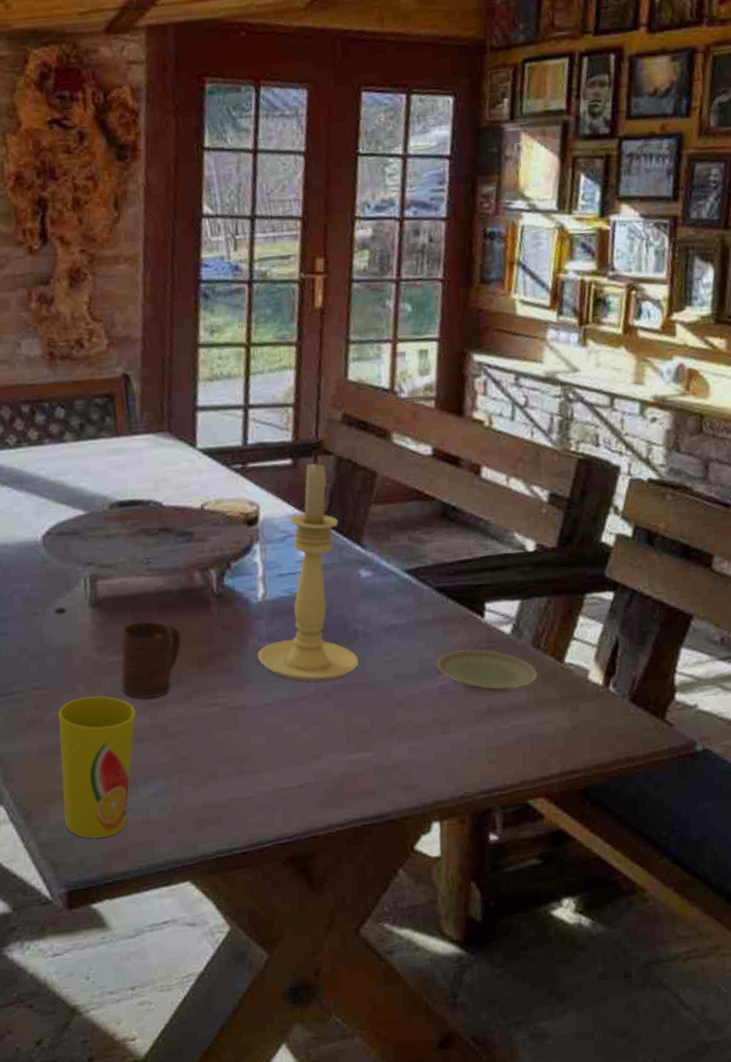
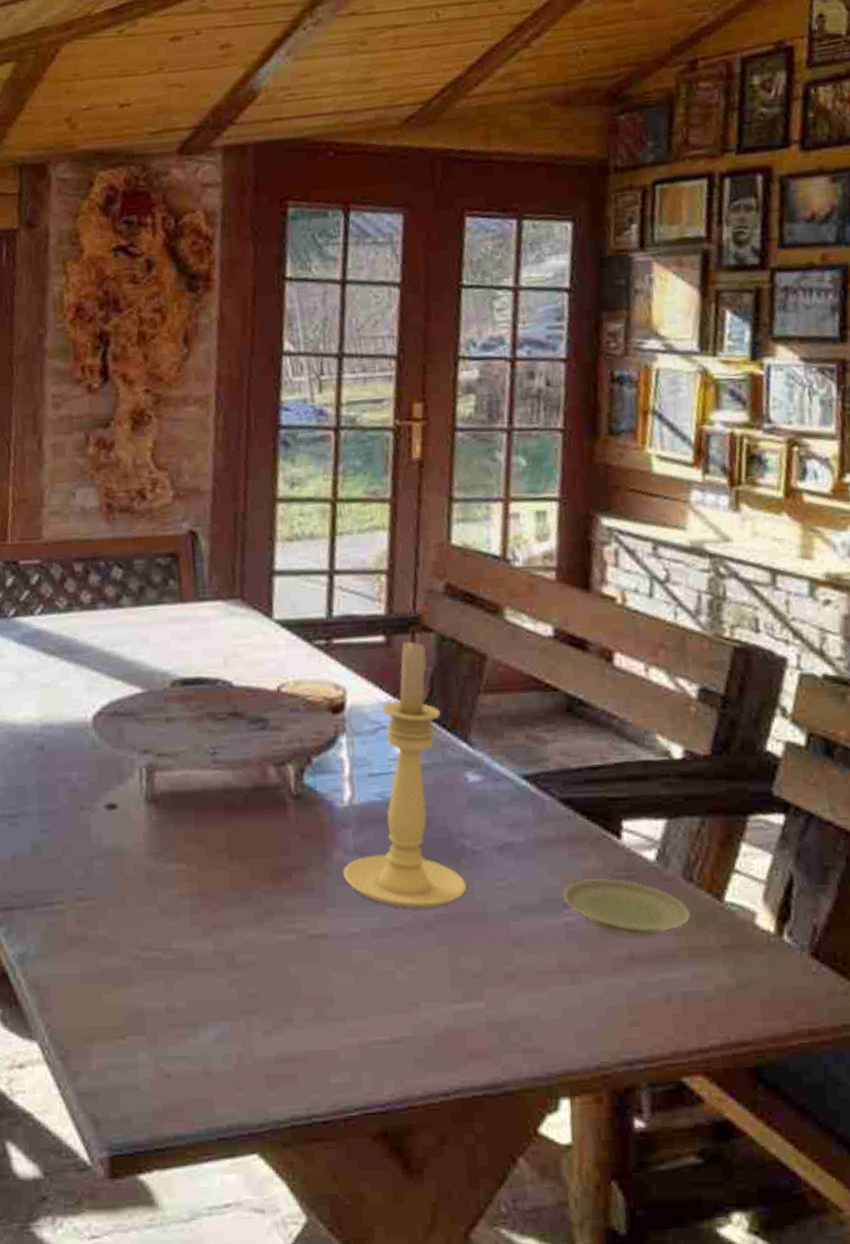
cup: present [58,696,136,838] -> none [105,912,197,1090]
cup: present [121,621,181,699] -> none [179,823,252,919]

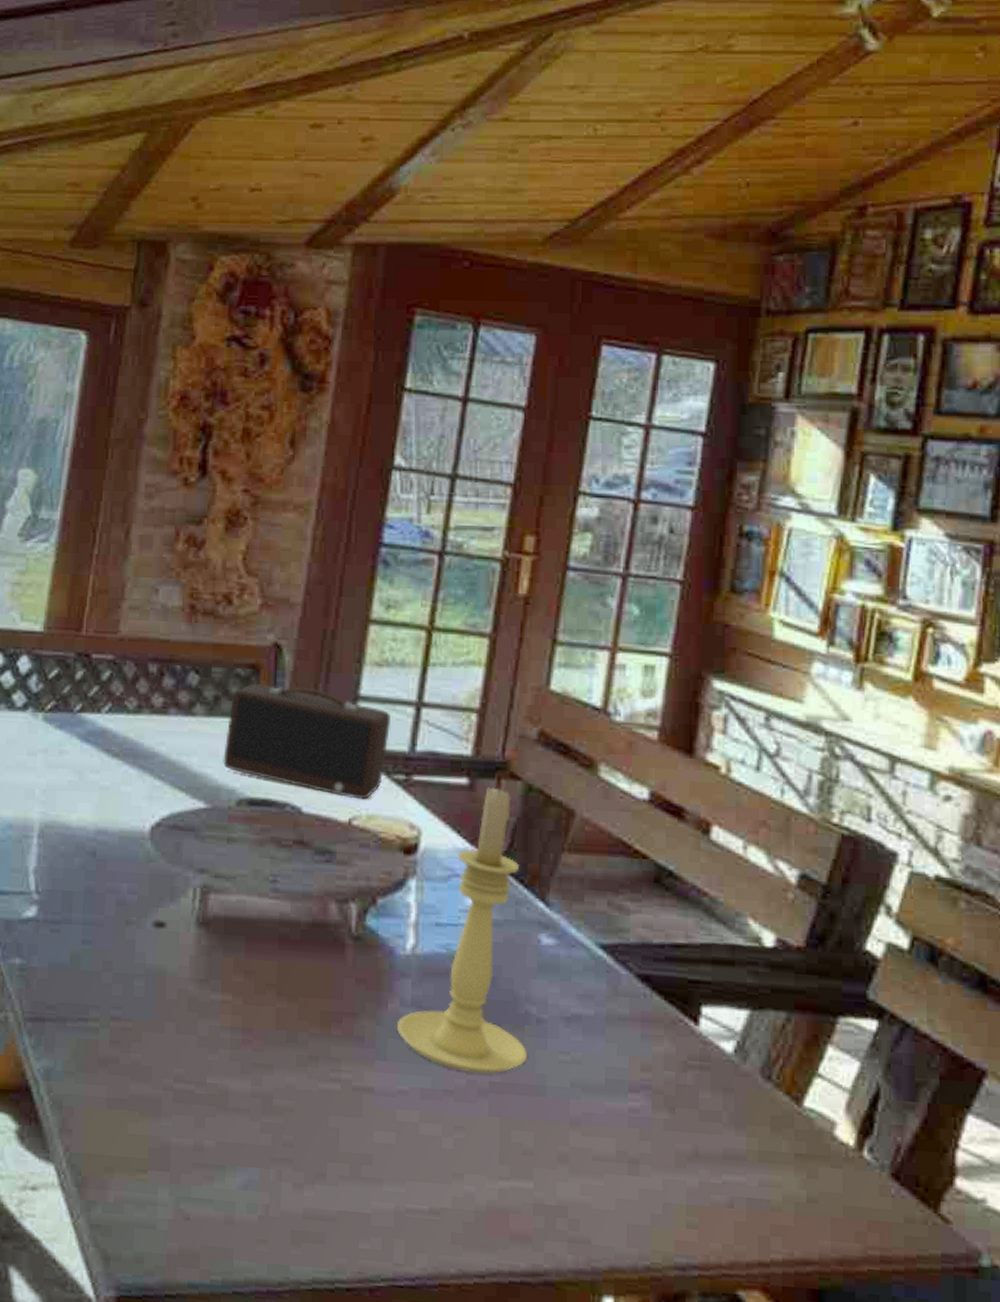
speaker: none [153,568,307,668] -> present [223,683,390,800]
plate: present [563,878,691,937] -> none [630,1064,766,1134]

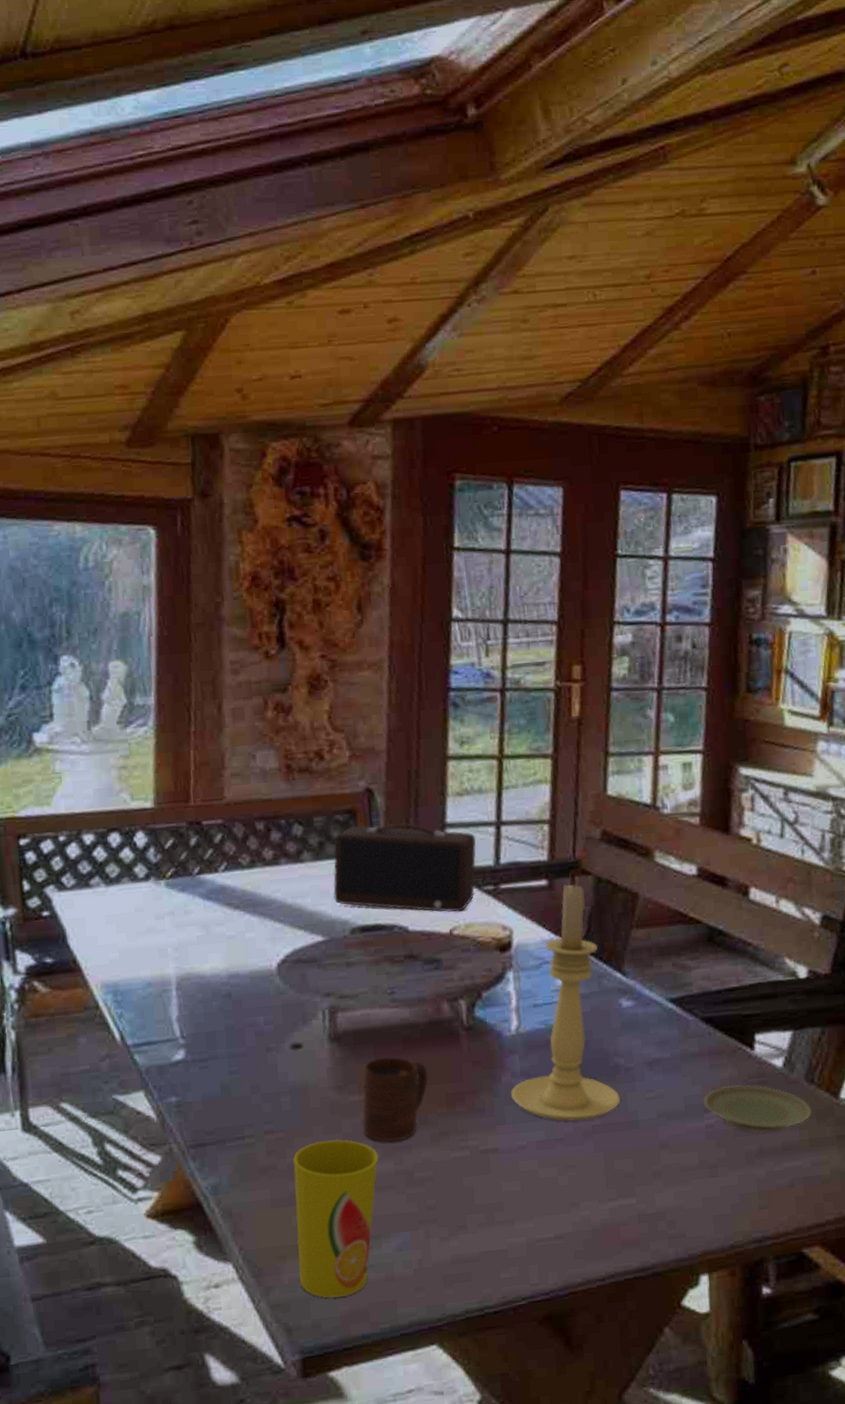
cup: none [126,1040,235,1232] -> present [293,1139,379,1298]
cup: none [221,954,303,1058] -> present [362,1056,428,1142]
plate: none [630,1064,766,1134] -> present [704,1084,812,1133]

